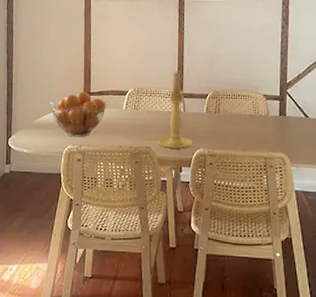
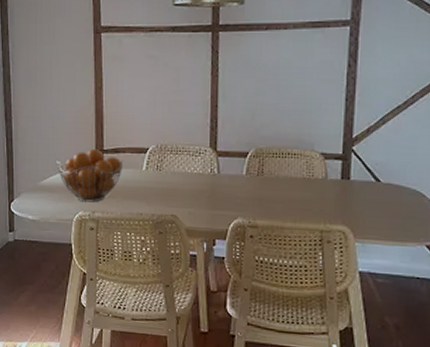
candle holder: present [157,72,193,149] -> none [185,124,230,219]

